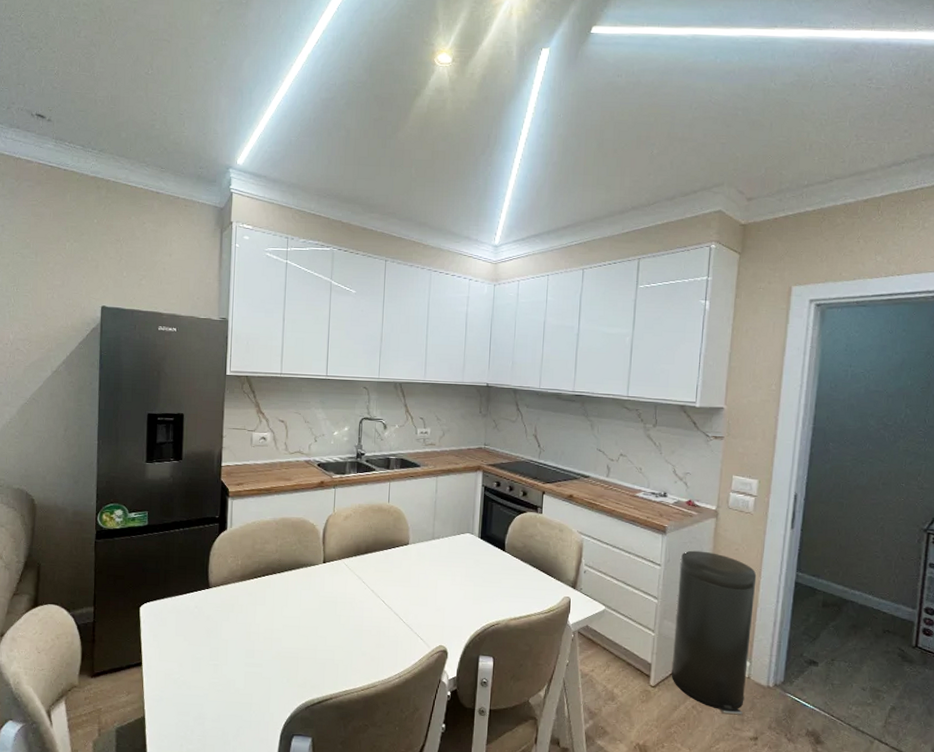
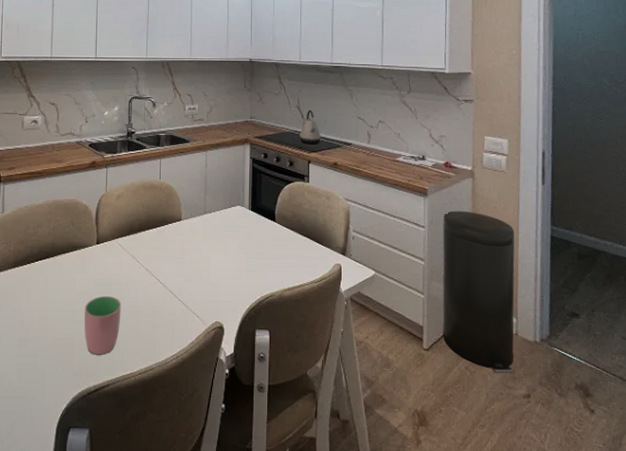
cup: none [309,613,346,670] -> present [84,295,122,355]
kettle: none [535,439,558,476] -> present [299,109,321,145]

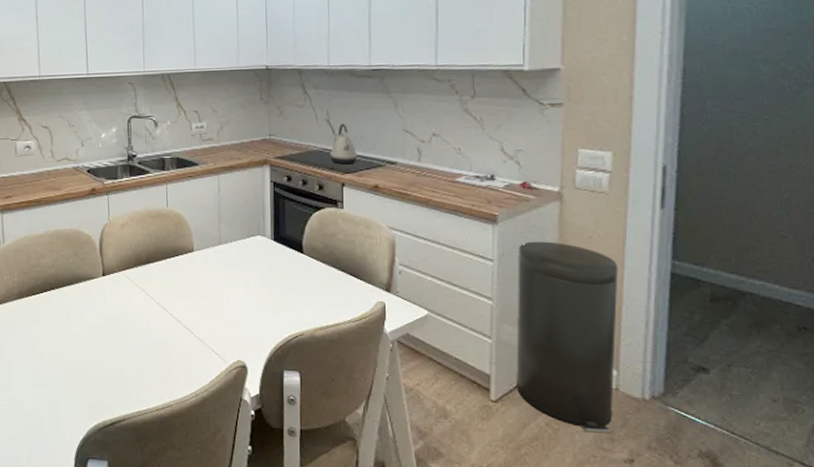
cup: present [84,295,122,355] -> none [94,329,134,389]

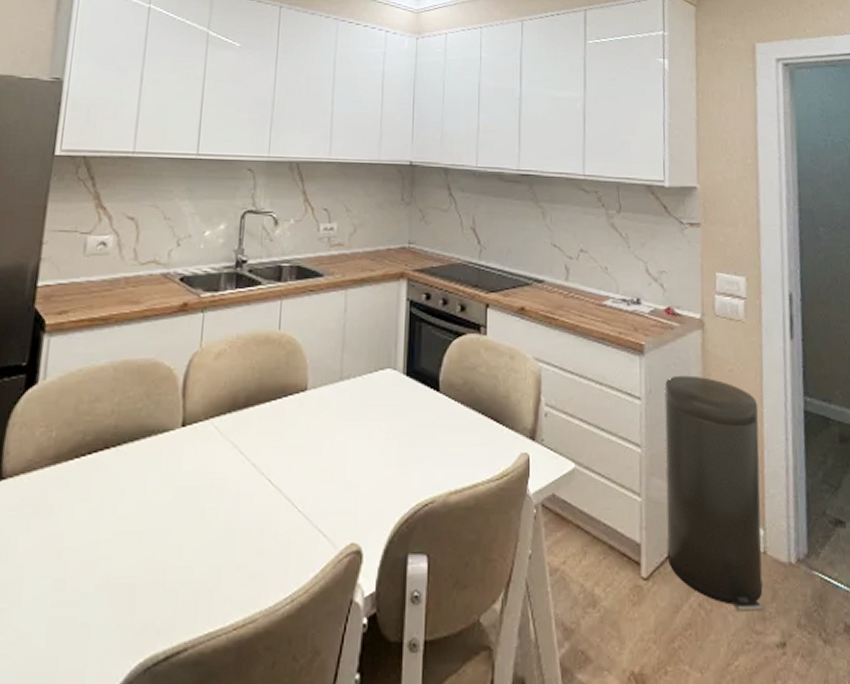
kettle: present [330,123,358,165] -> none [474,232,504,282]

